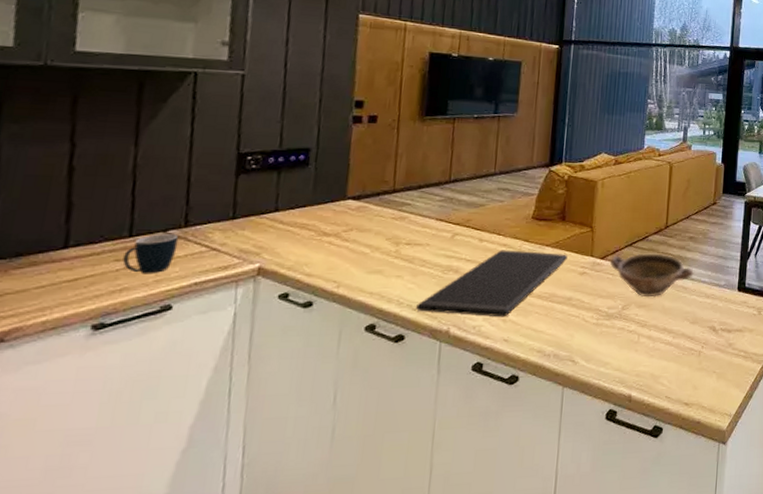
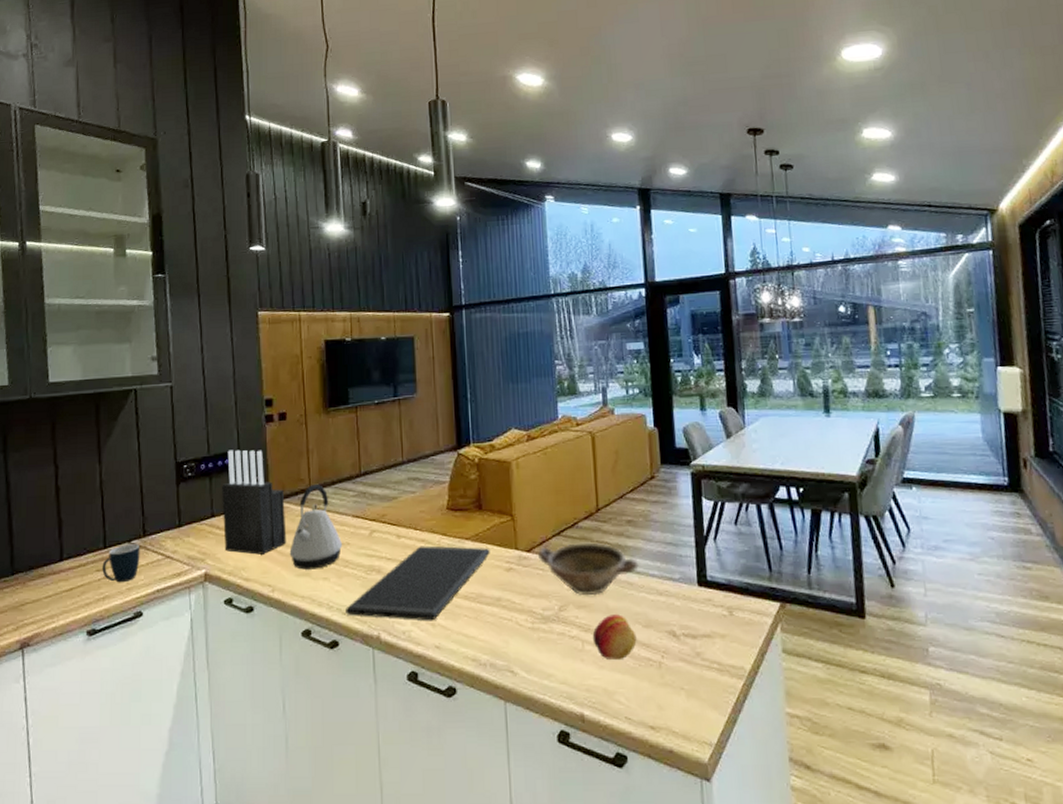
knife block: none [286,146,364,251] -> present [222,449,287,555]
kettle: none [361,186,421,267] -> present [289,483,342,570]
fruit: none [647,313,684,351] -> present [592,614,637,661]

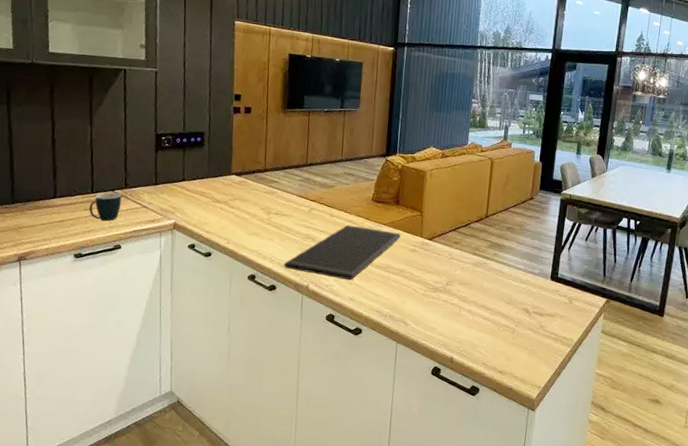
knife block: present [222,449,287,555] -> none [191,130,244,215]
kettle: present [289,483,342,570] -> none [243,167,286,232]
bowl: present [537,542,639,596] -> none [436,238,510,278]
fruit: present [592,614,637,661] -> none [467,292,500,324]

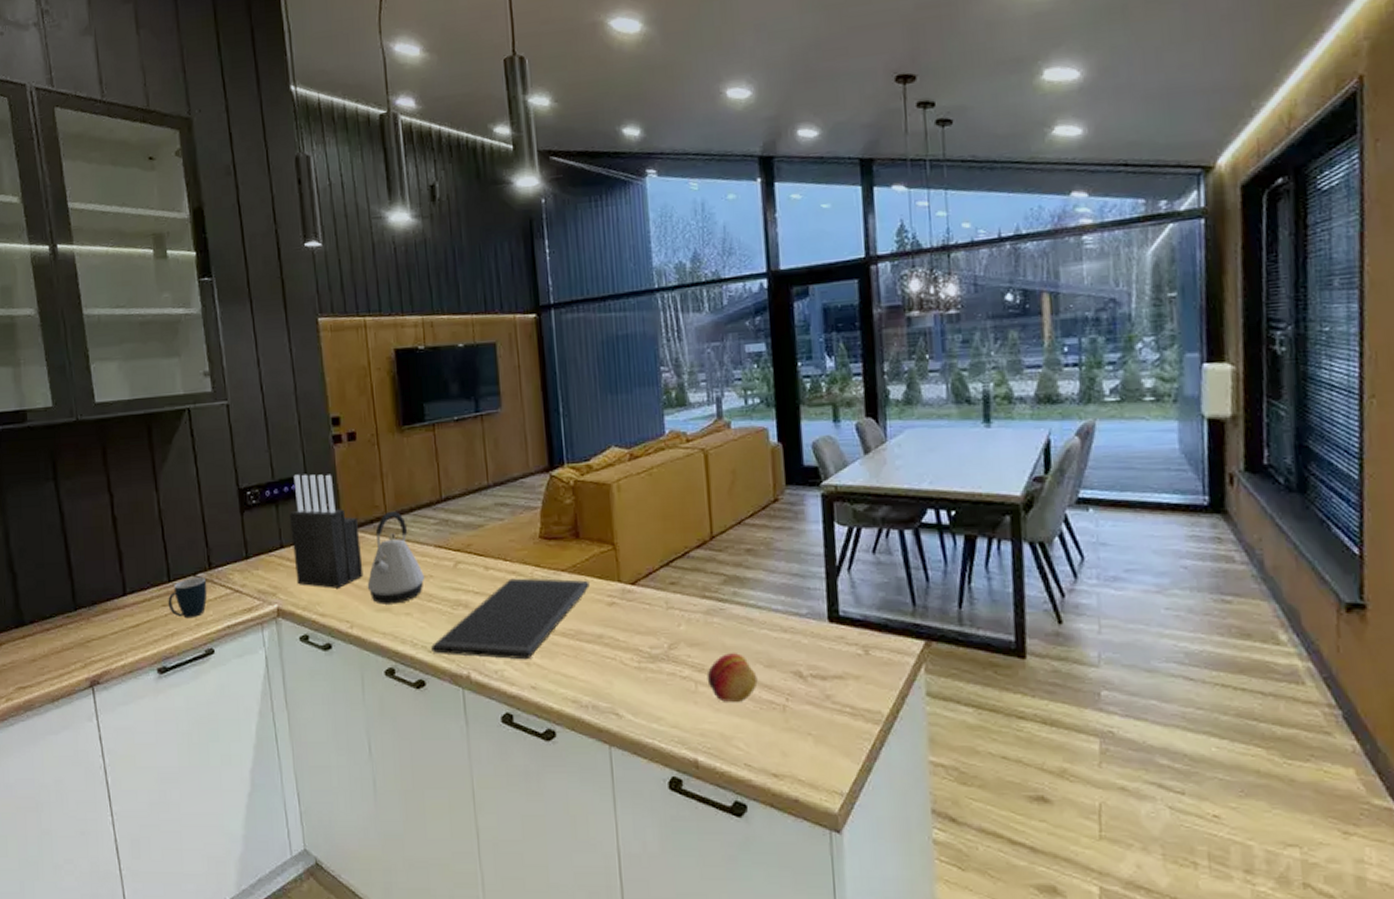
knife block: none [191,130,244,215] -> present [290,474,364,588]
kettle: none [243,167,286,232] -> present [367,510,424,605]
fruit: none [467,292,500,324] -> present [707,653,758,703]

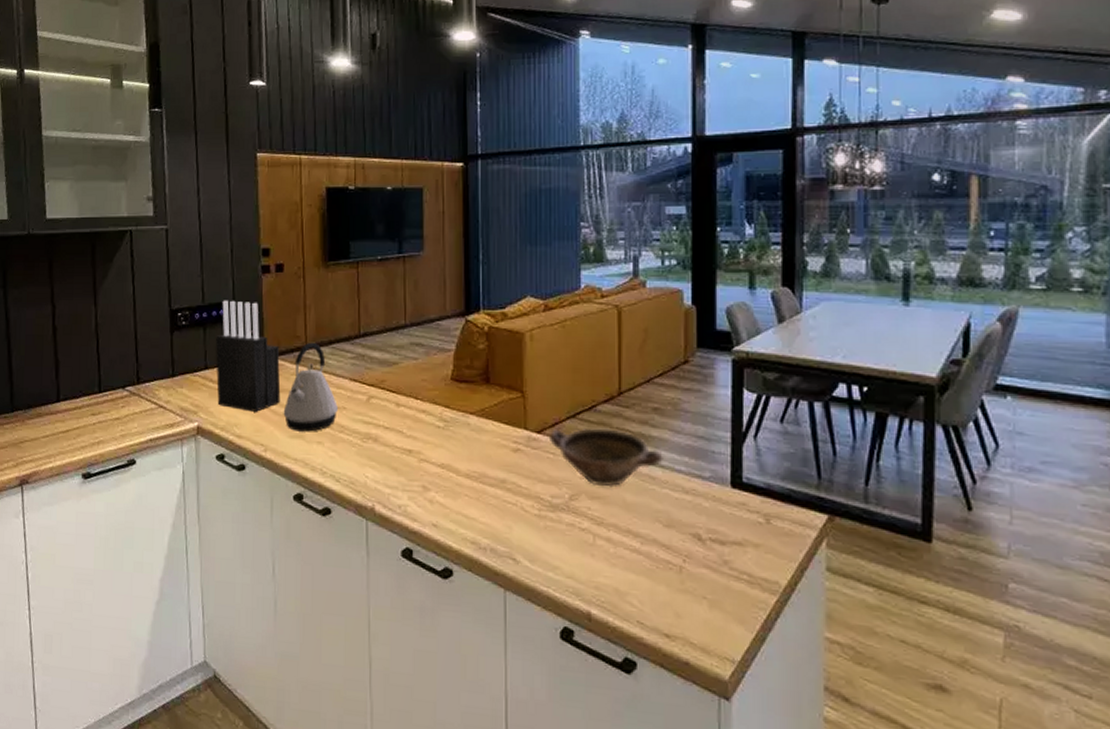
mug: present [168,577,207,619] -> none [97,390,134,429]
cutting board: present [431,578,590,660] -> none [339,417,496,498]
bowl: none [643,573,760,633] -> present [548,428,663,488]
fruit: present [707,653,758,703] -> none [605,509,656,560]

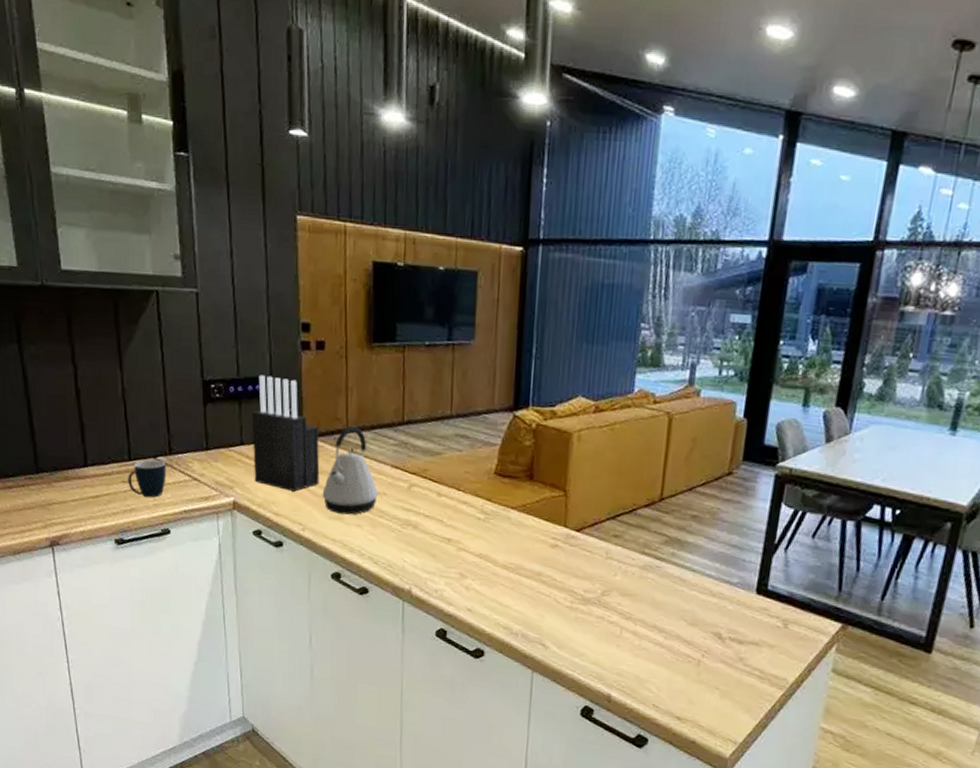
mug: none [97,390,134,429] -> present [128,459,167,498]
bowl: present [548,428,663,488] -> none [587,529,696,587]

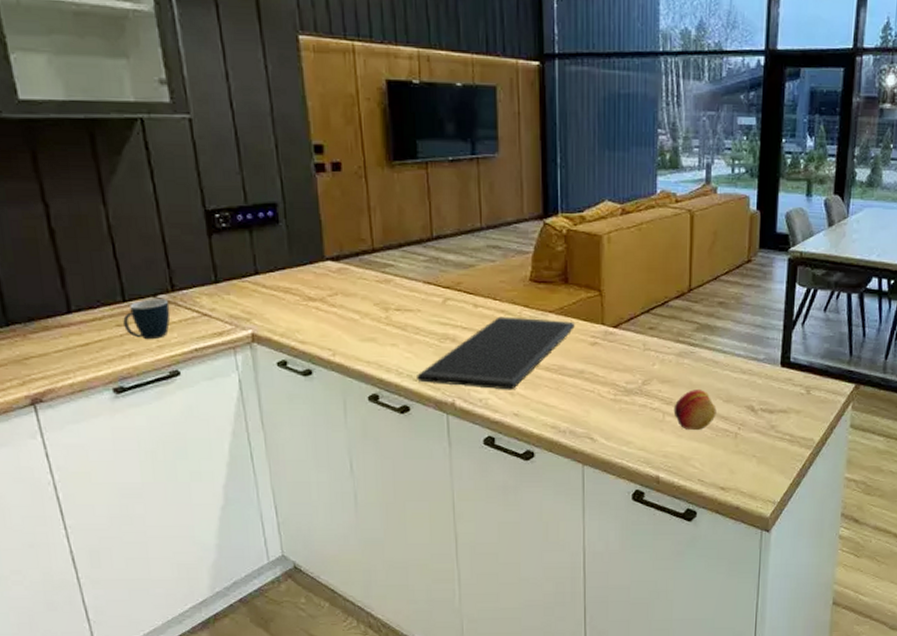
knife block: present [252,375,320,492] -> none [266,200,347,317]
kettle: present [322,425,378,515] -> none [351,245,412,335]
cutting board: none [377,507,536,585] -> present [417,316,575,390]
fruit: none [632,607,680,652] -> present [673,390,717,431]

